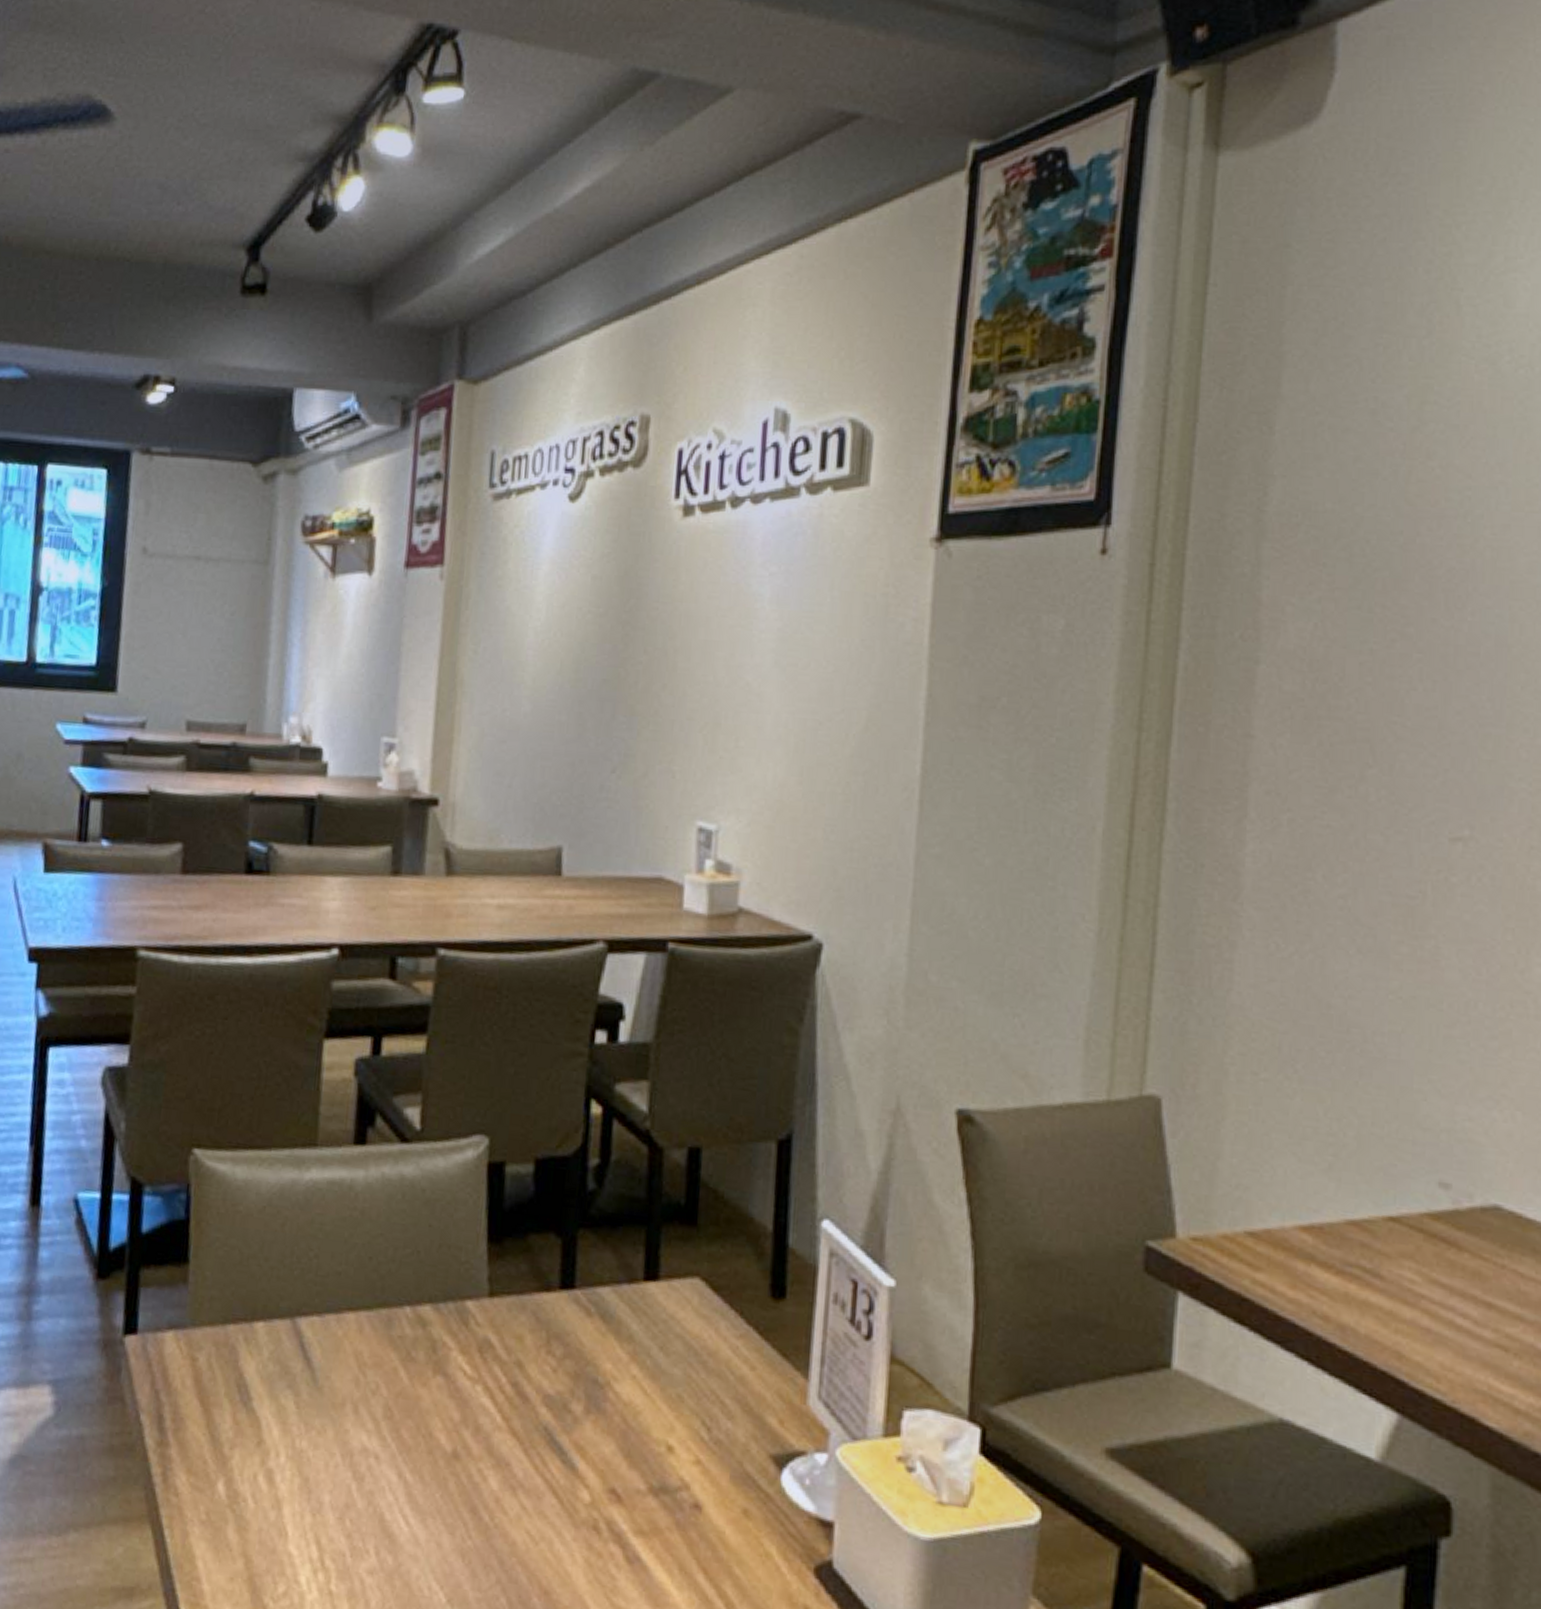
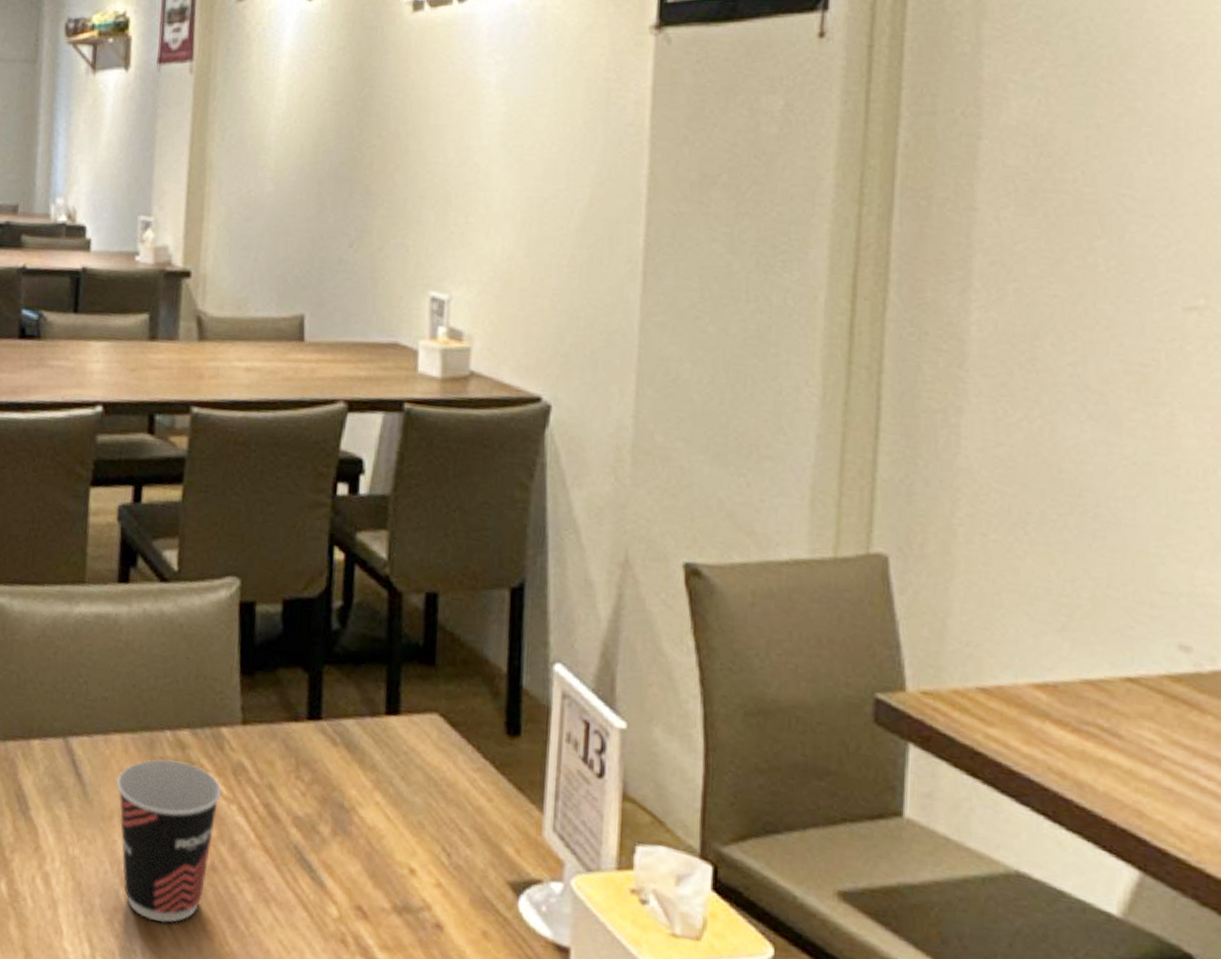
cup: none [349,1338,466,1518] -> present [116,759,222,923]

